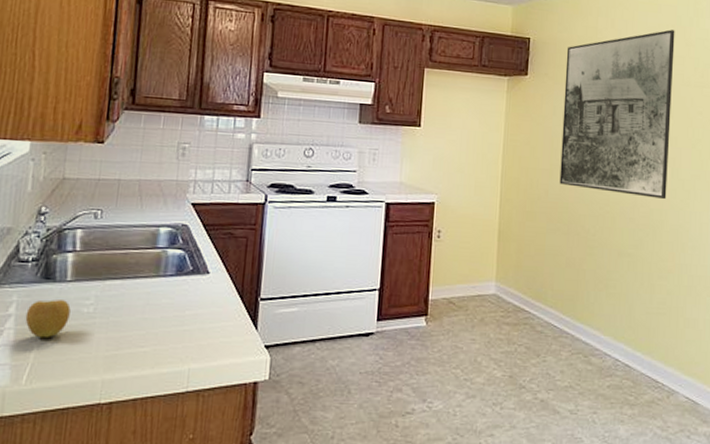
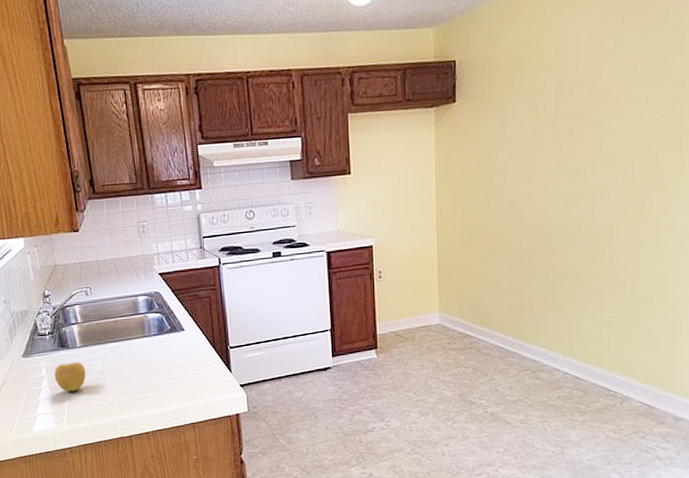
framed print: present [559,29,675,200] -> none [497,18,626,213]

